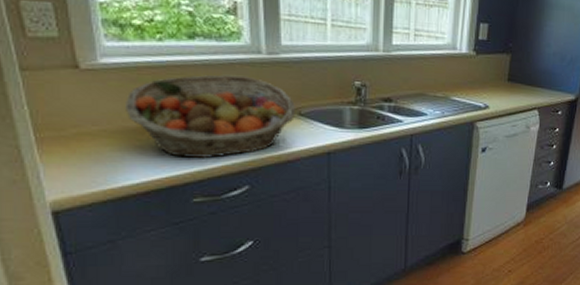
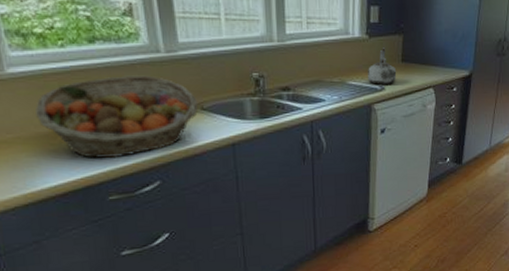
kettle: none [472,65,502,103] -> present [368,48,397,85]

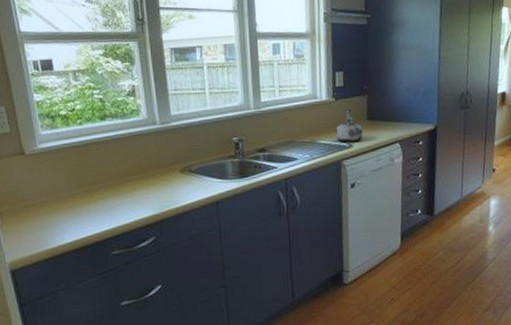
fruit basket: present [35,75,199,158] -> none [58,144,188,218]

